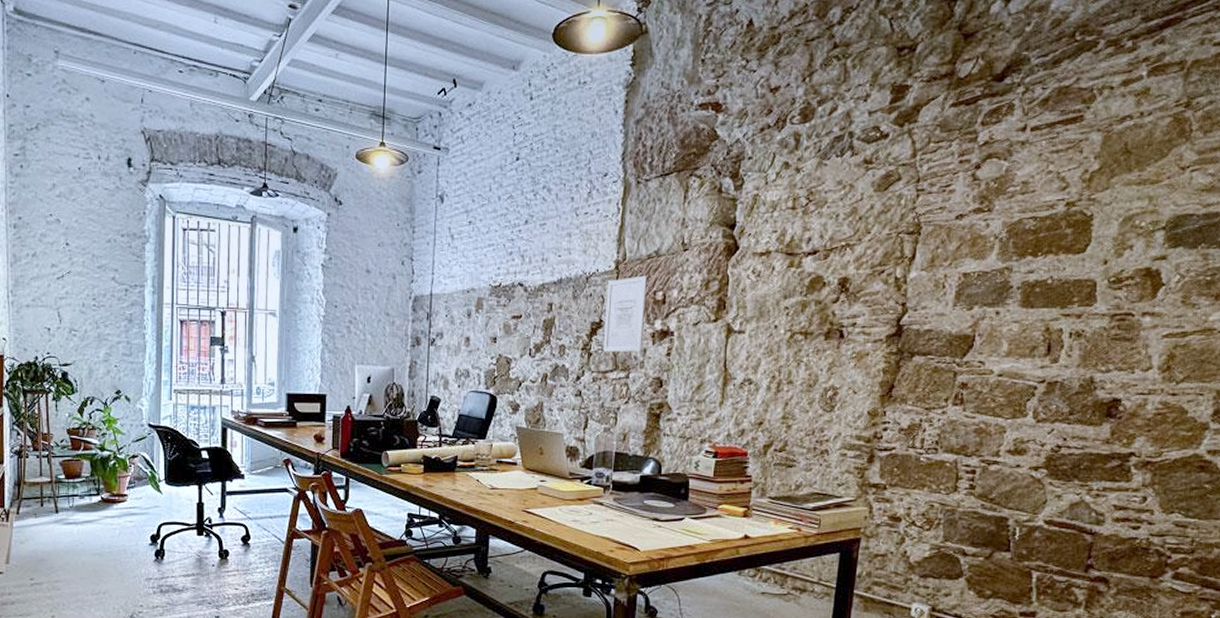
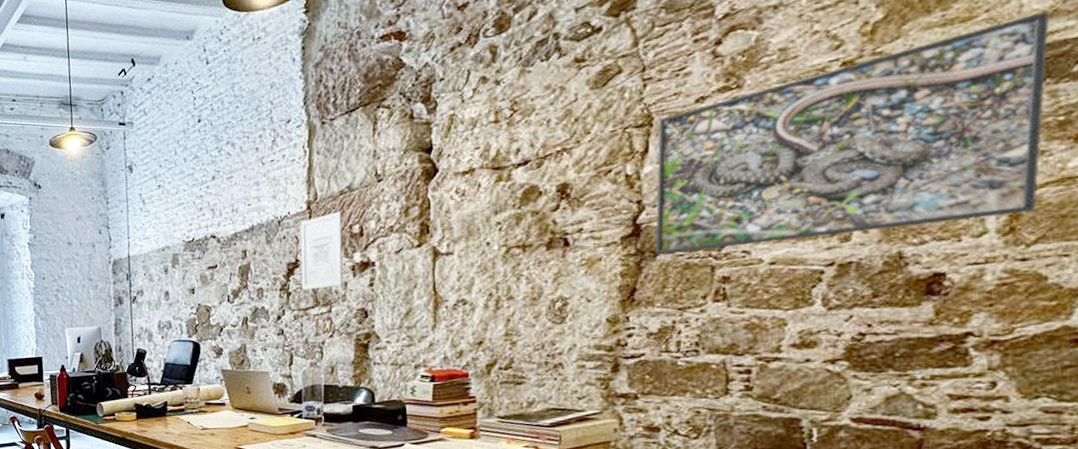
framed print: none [913,186,1209,357] -> present [655,11,1050,255]

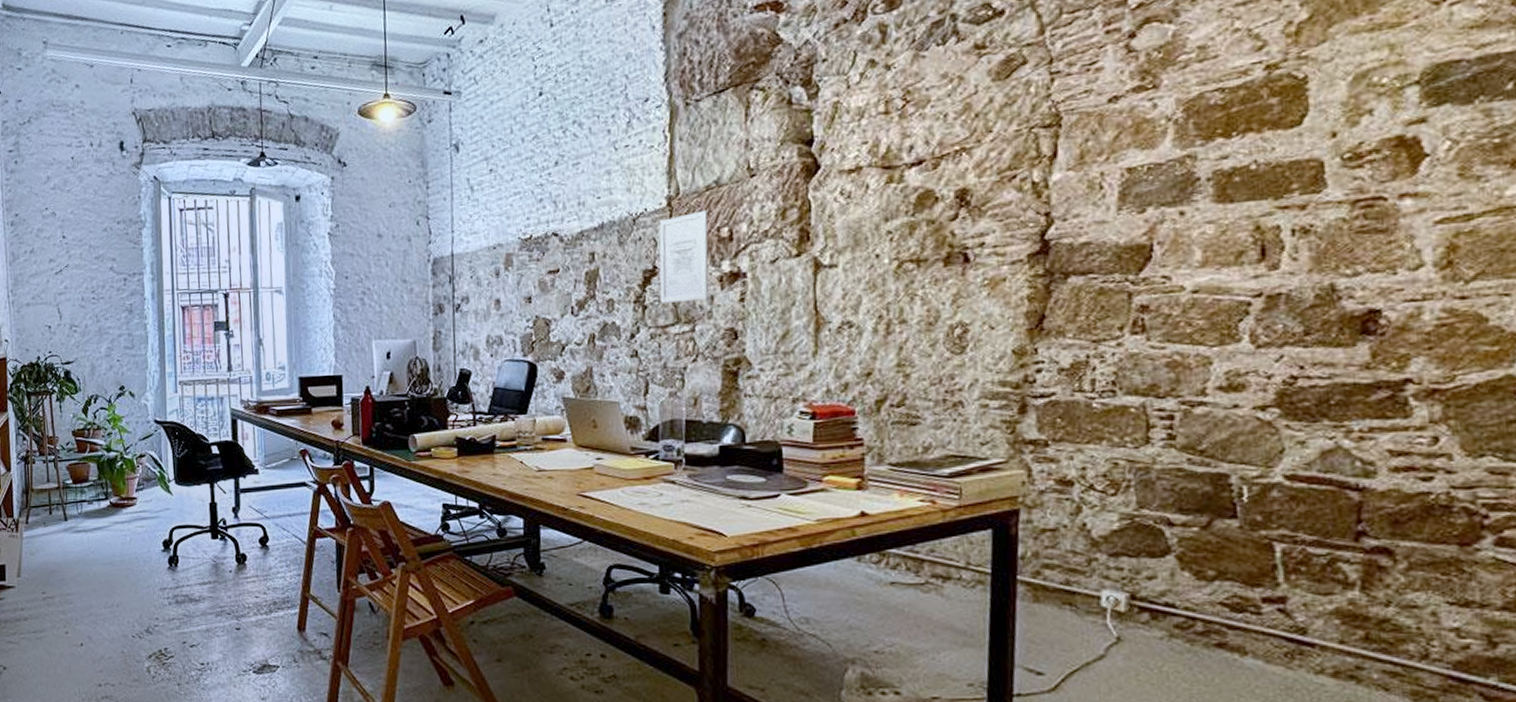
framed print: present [655,11,1050,255] -> none [1066,21,1481,277]

